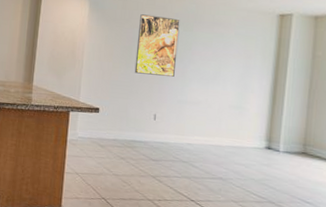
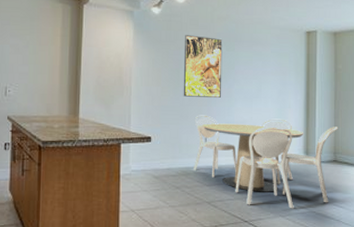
dining table: none [140,91,312,196] -> present [194,115,339,209]

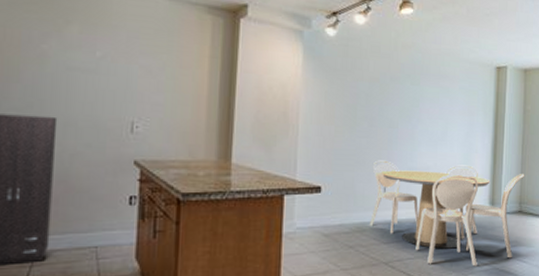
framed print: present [183,35,223,98] -> none [360,64,407,140]

